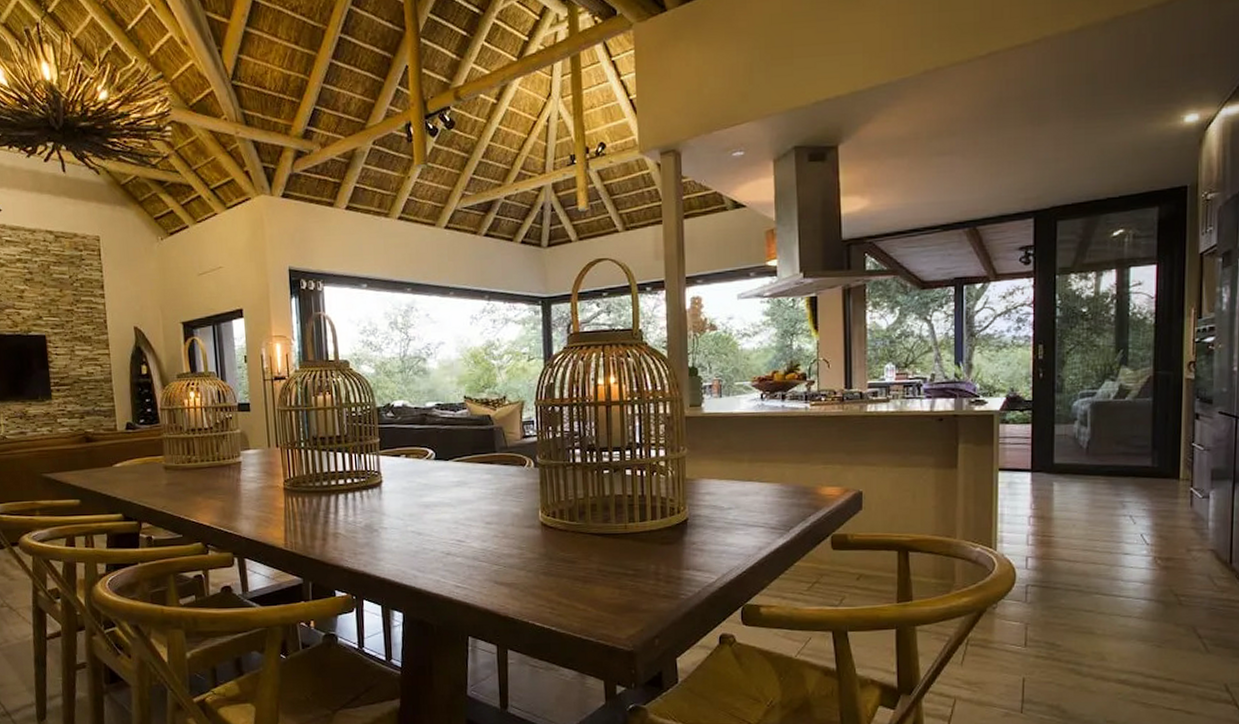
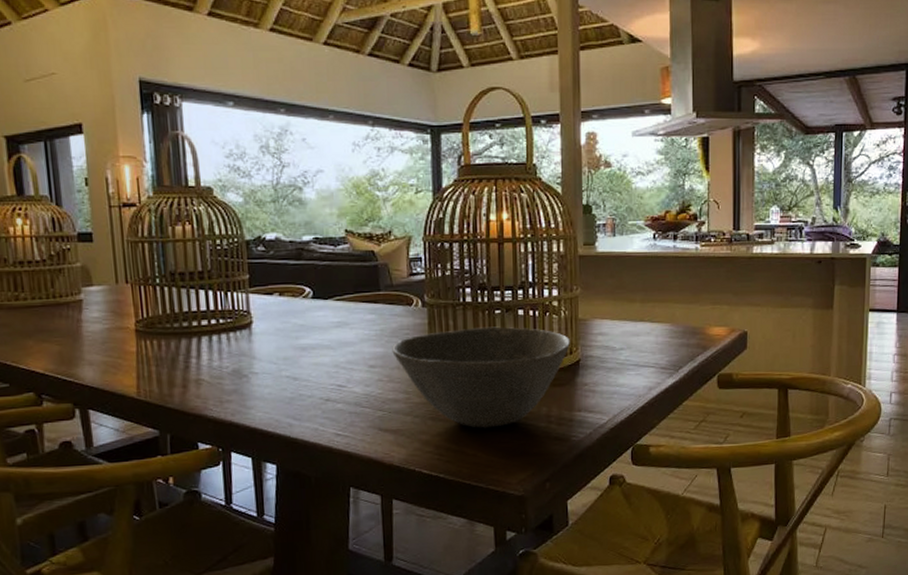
bowl: none [507,486,679,584] -> present [392,326,571,428]

